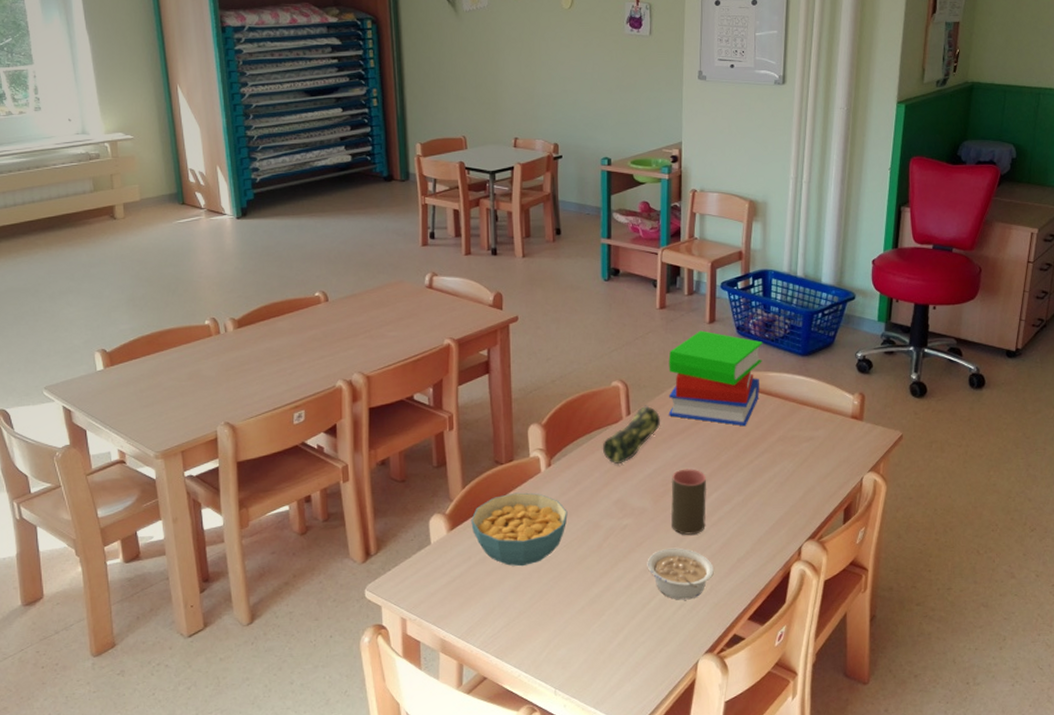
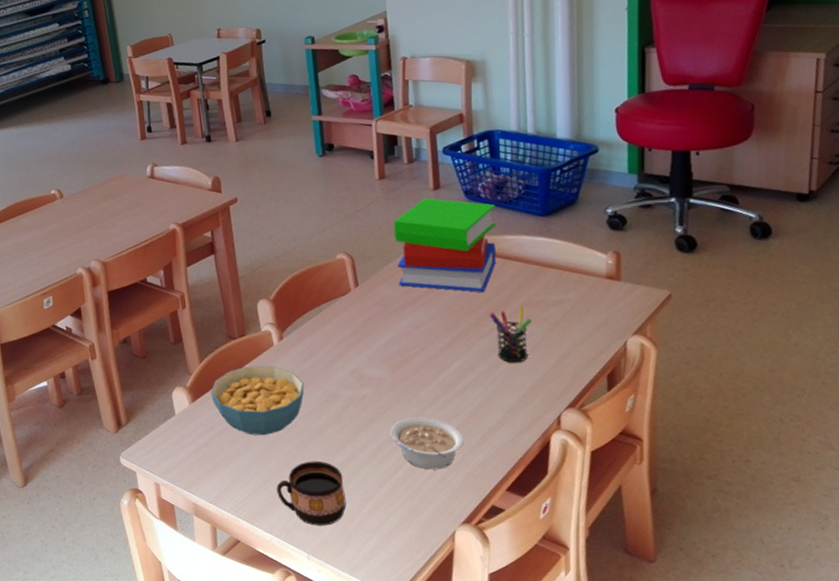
cup: none [530,592,598,659] -> present [276,461,347,526]
pencil case: present [602,405,661,464] -> none [332,276,392,335]
cup: present [671,468,707,535] -> none [408,337,450,404]
pen holder: none [749,440,785,495] -> present [490,305,532,363]

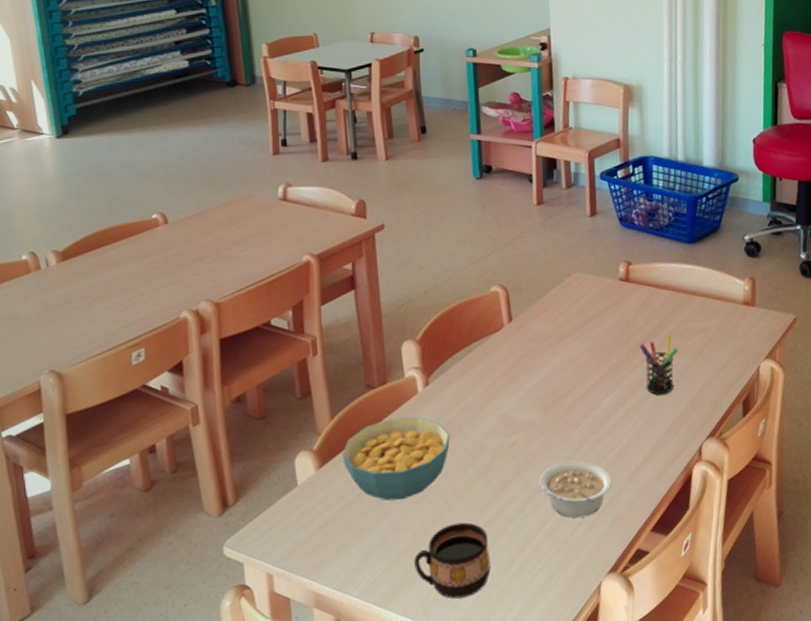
book: present [393,198,497,293] -> none [549,224,648,323]

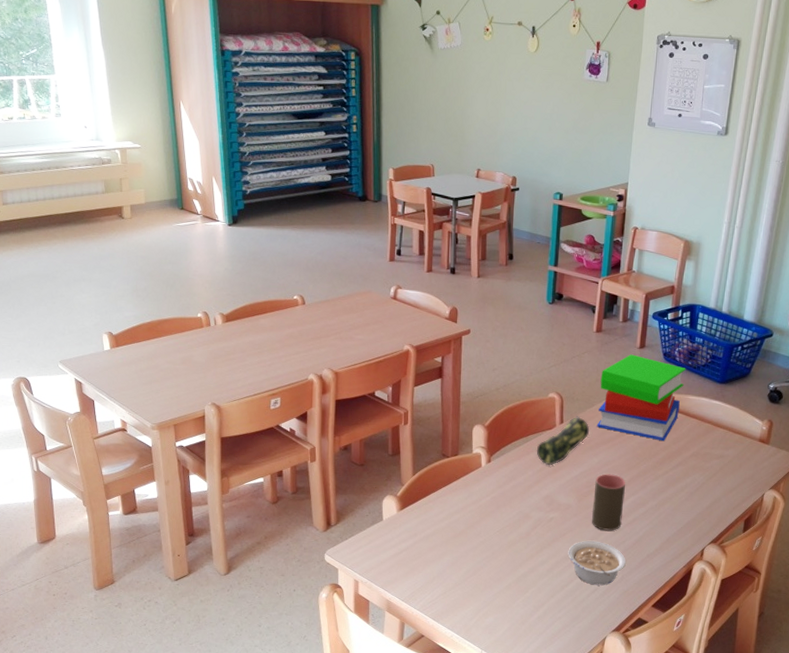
cereal bowl: present [342,416,450,501] -> none [418,482,502,546]
cup: present [414,522,491,599] -> none [463,570,523,627]
pencil case: none [484,309,546,376] -> present [536,416,590,465]
book: none [549,224,648,323] -> present [597,354,686,442]
cup: none [561,373,600,446] -> present [592,474,626,531]
pen holder: present [640,335,678,395] -> none [665,456,697,503]

